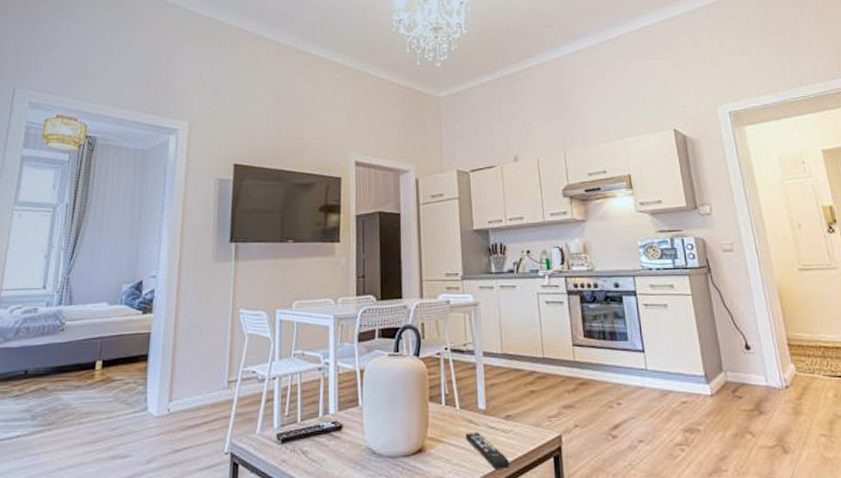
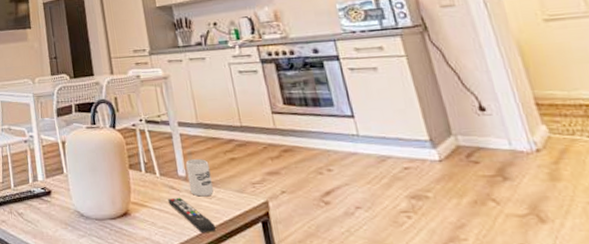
cup: none [486,391,511,431] -> present [185,159,214,197]

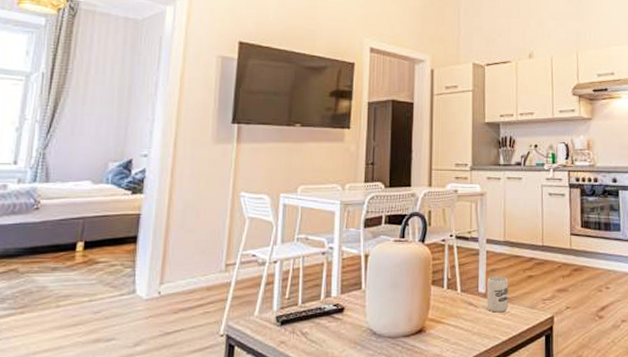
remote control: present [168,197,216,234] -> none [465,313,505,348]

